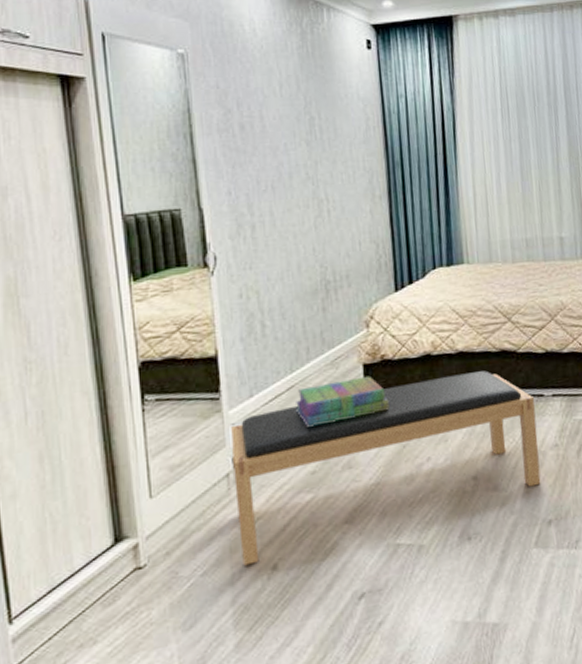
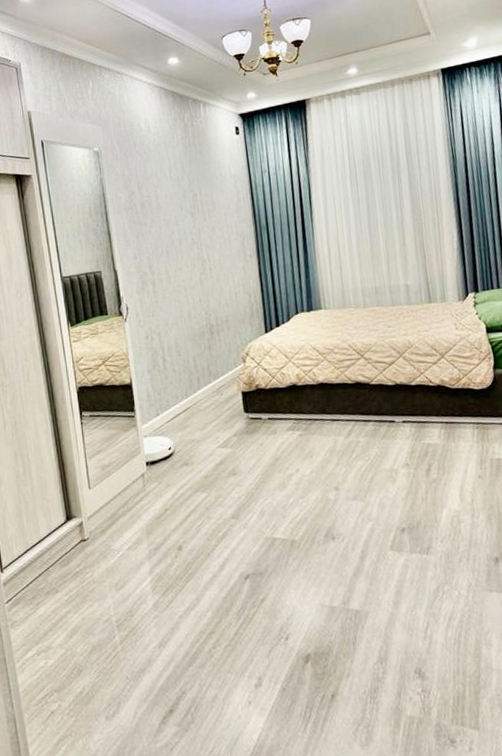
bench: present [231,370,541,566] -> none [144,399,395,545]
stack of books: present [296,375,389,427] -> none [191,401,264,441]

